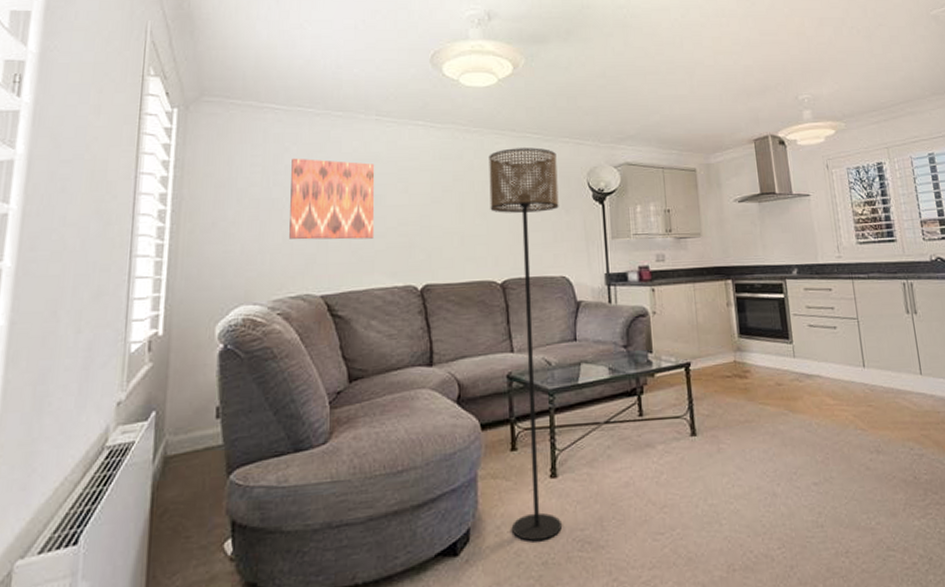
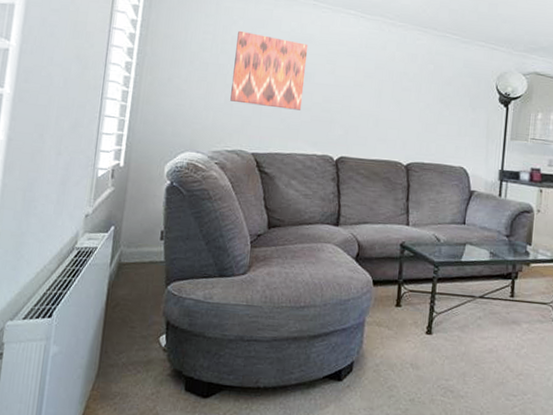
floor lamp: present [489,147,563,542] -> none [388,45,471,383]

